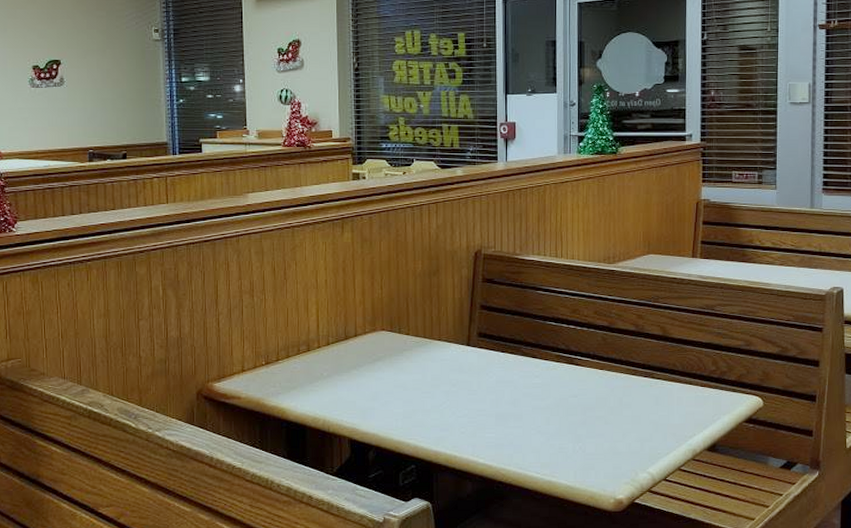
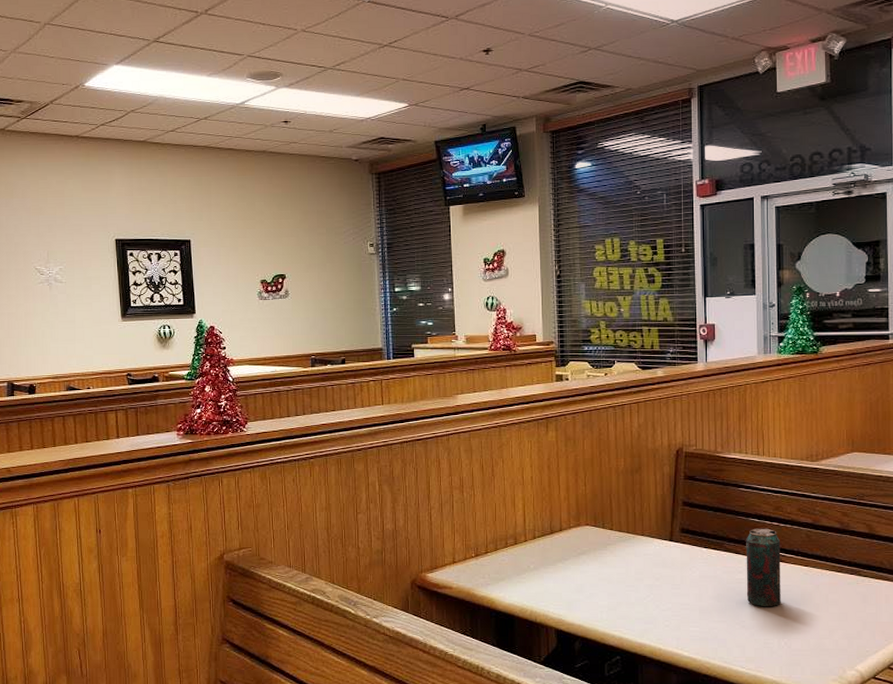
beverage can: none [542,331,577,411] -> present [746,528,781,606]

